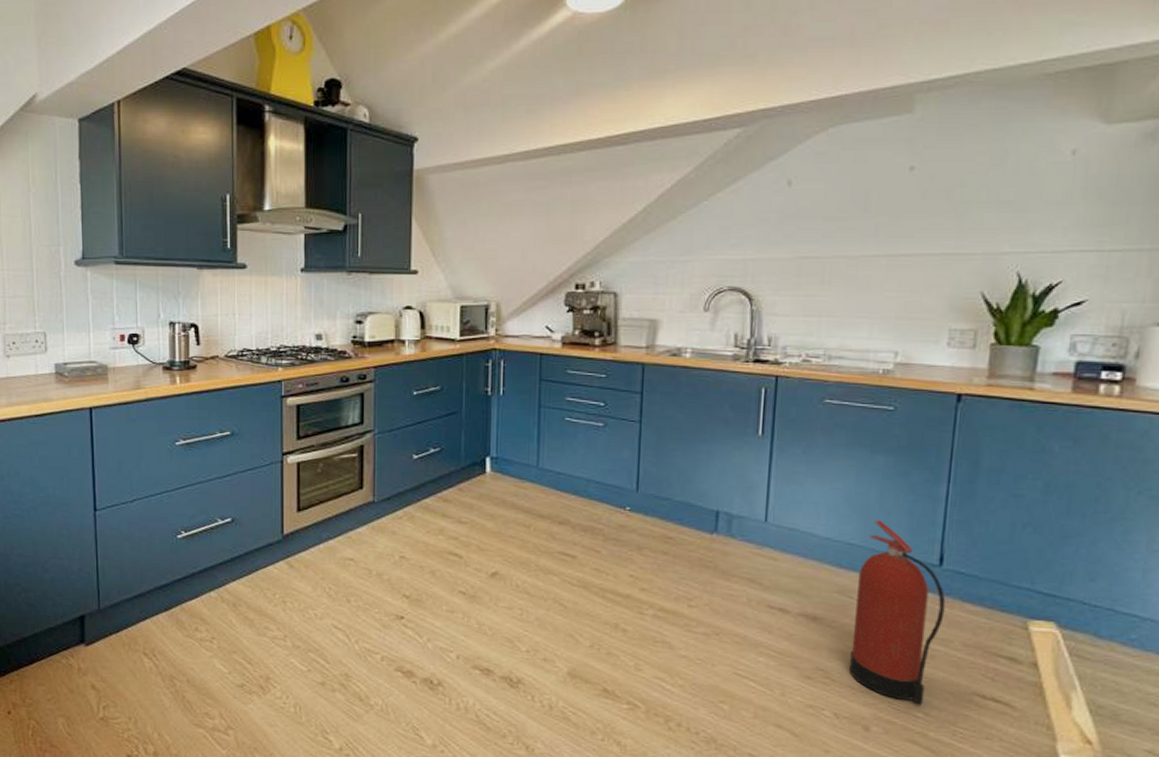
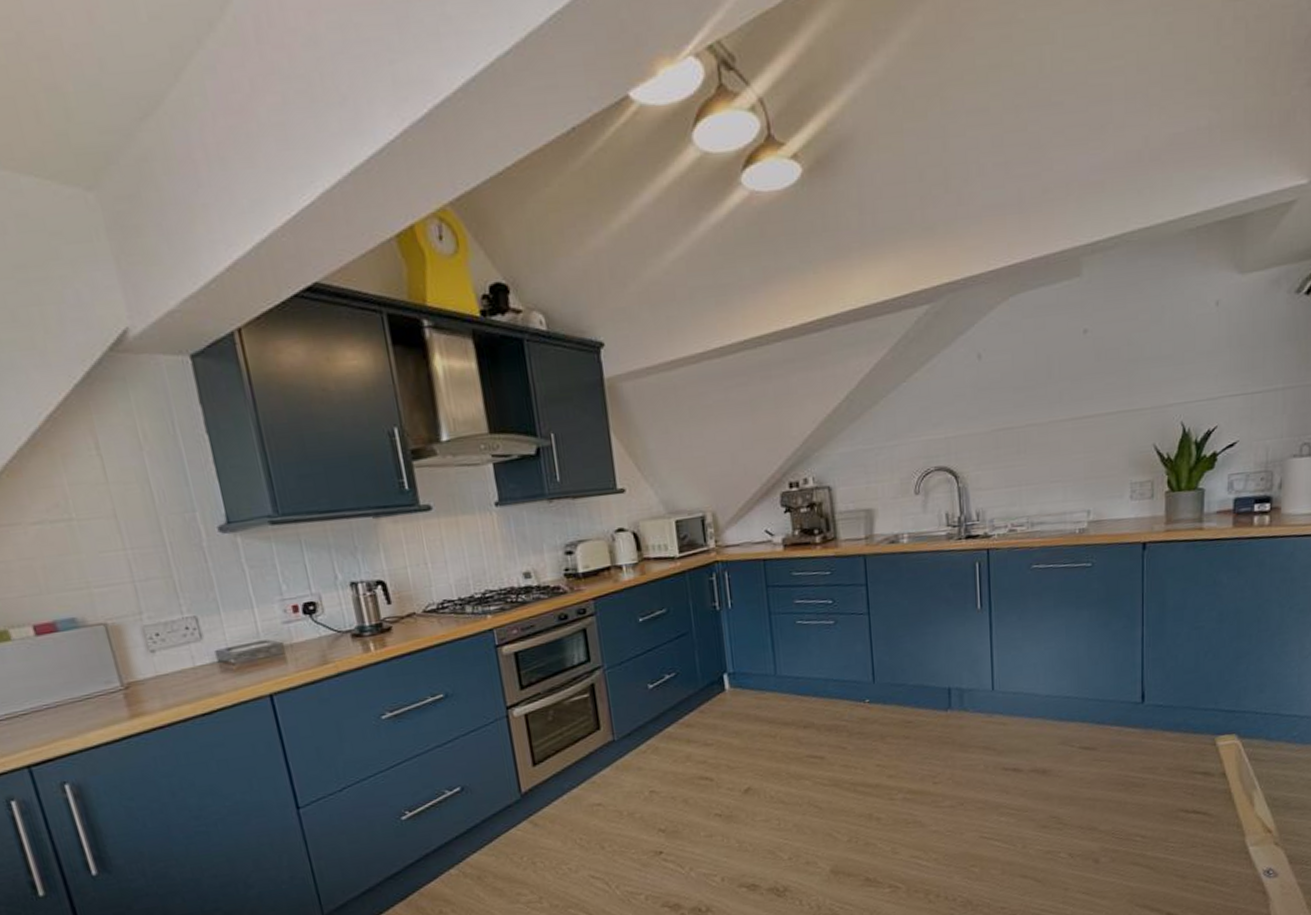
fire extinguisher: present [848,520,946,705] -> none [1076,670,1150,831]

